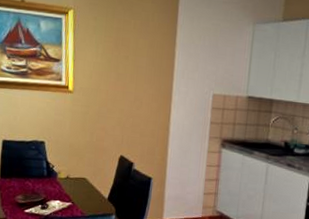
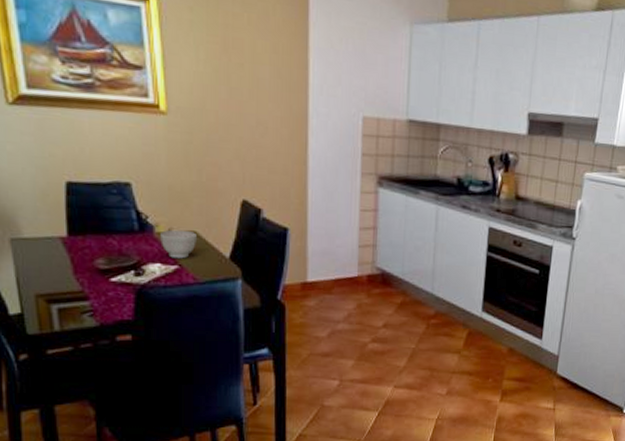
bowl: none [61,176,86,198] -> present [160,229,196,259]

